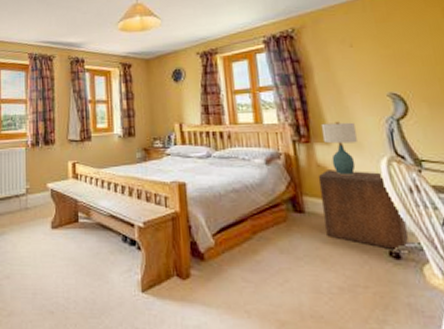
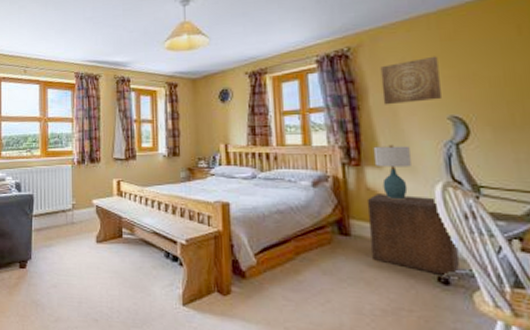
wall art: none [323,36,380,83] -> present [380,56,441,105]

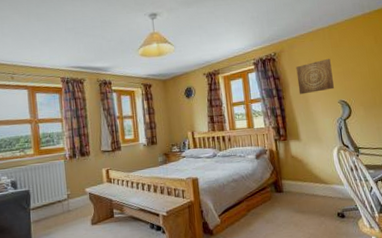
nightstand: present [366,194,460,277] -> none [292,158,350,212]
table lamp: present [373,144,411,198] -> none [294,123,318,162]

